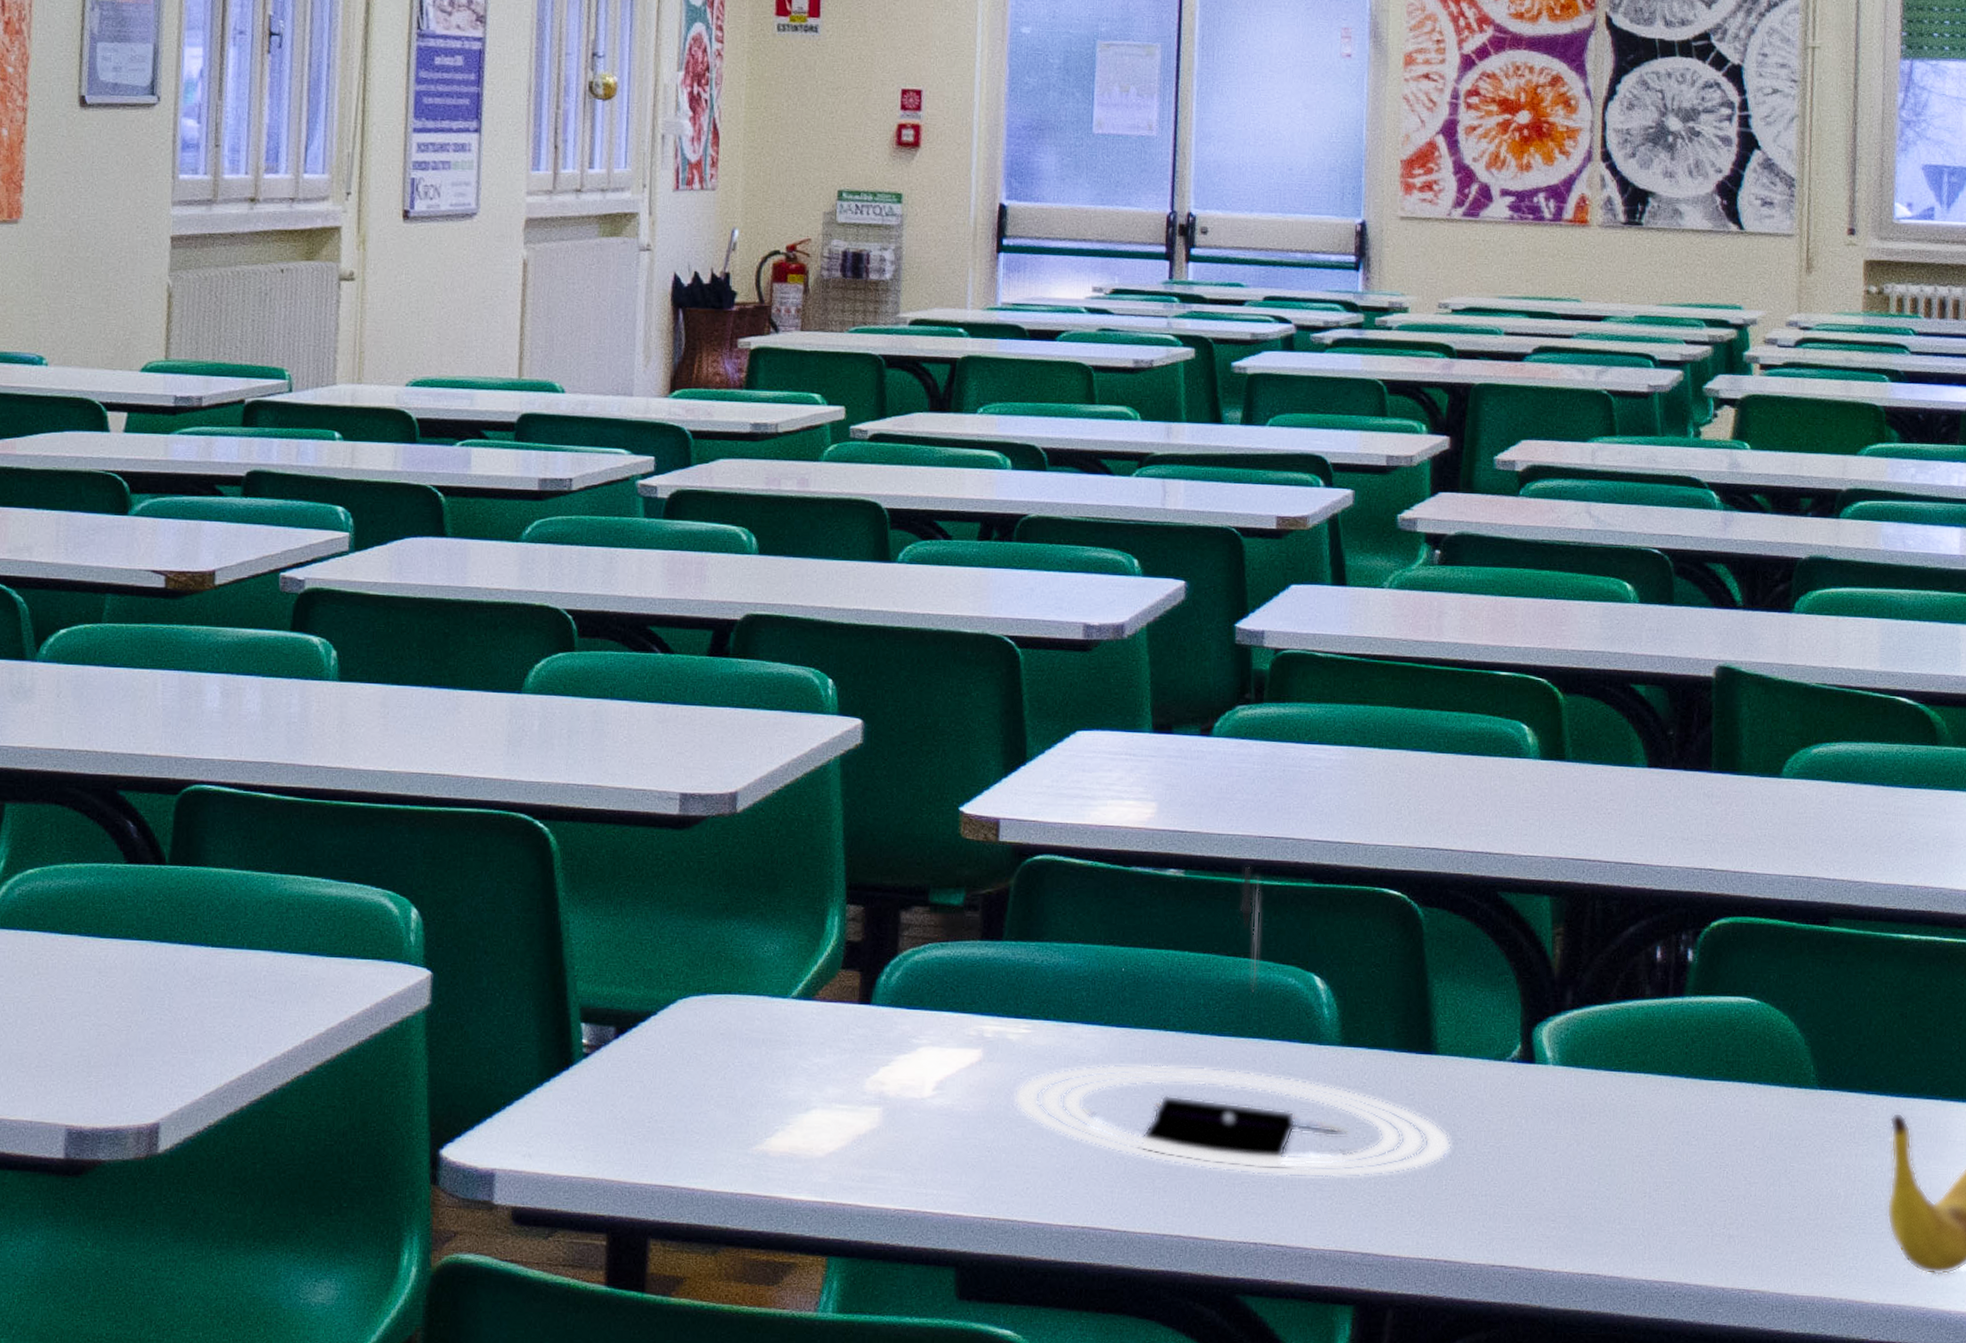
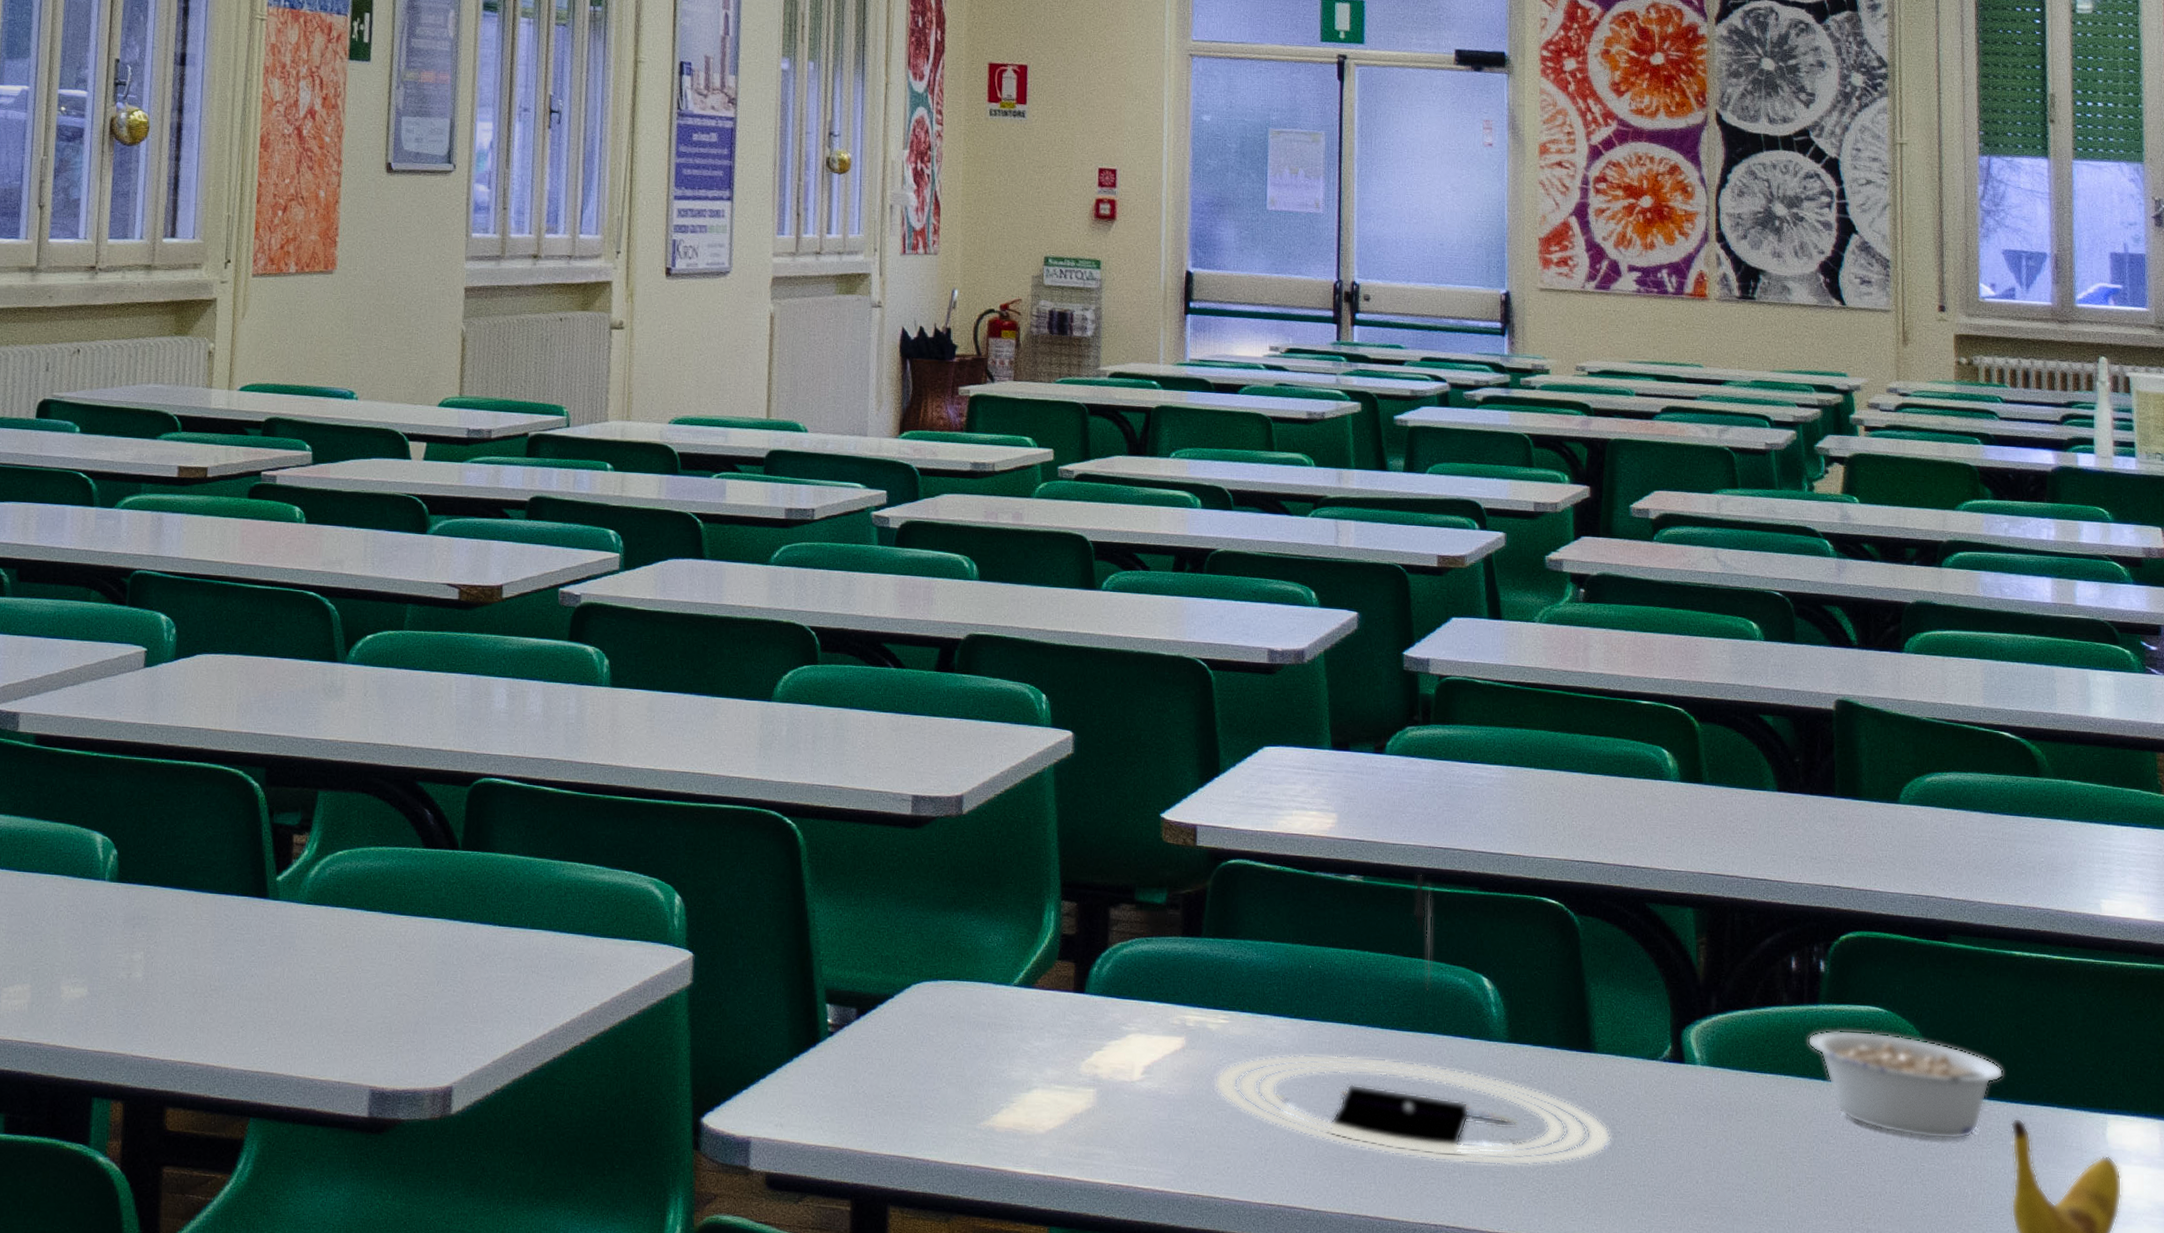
legume: none [1671,1023,1885,1138] -> present [1807,1030,2004,1140]

